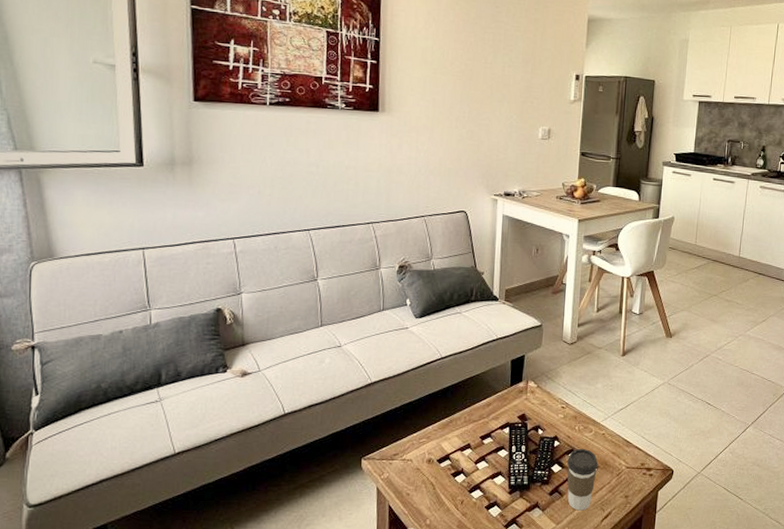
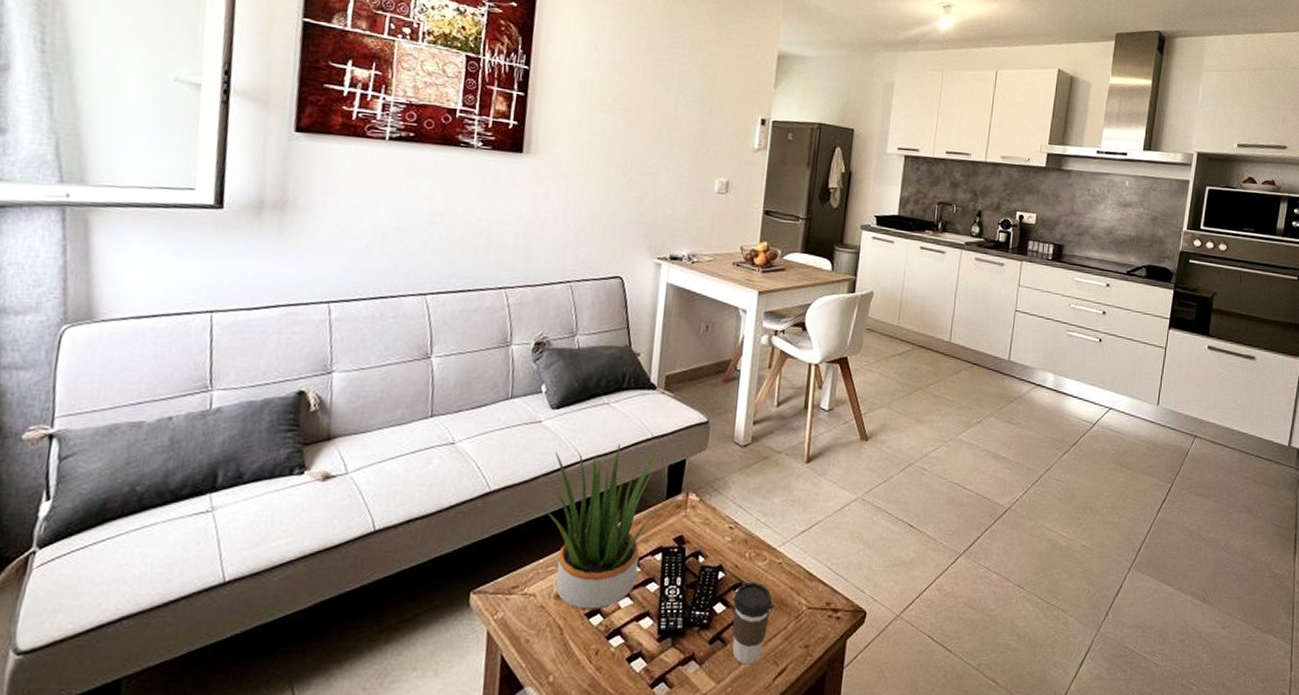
potted plant: none [416,344,510,471] -> present [546,443,665,611]

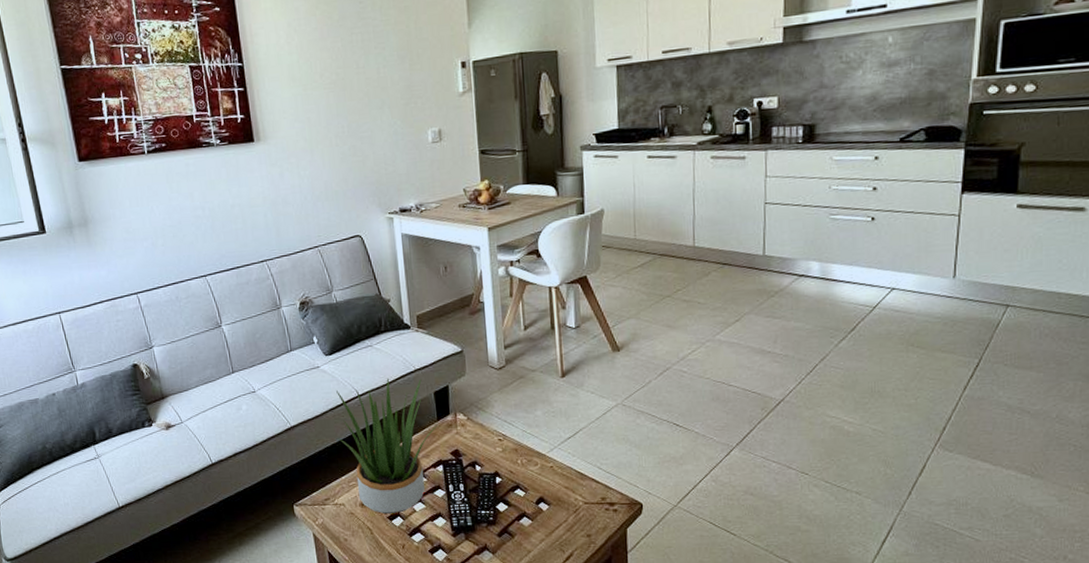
coffee cup: present [732,581,773,665] -> none [513,483,550,553]

